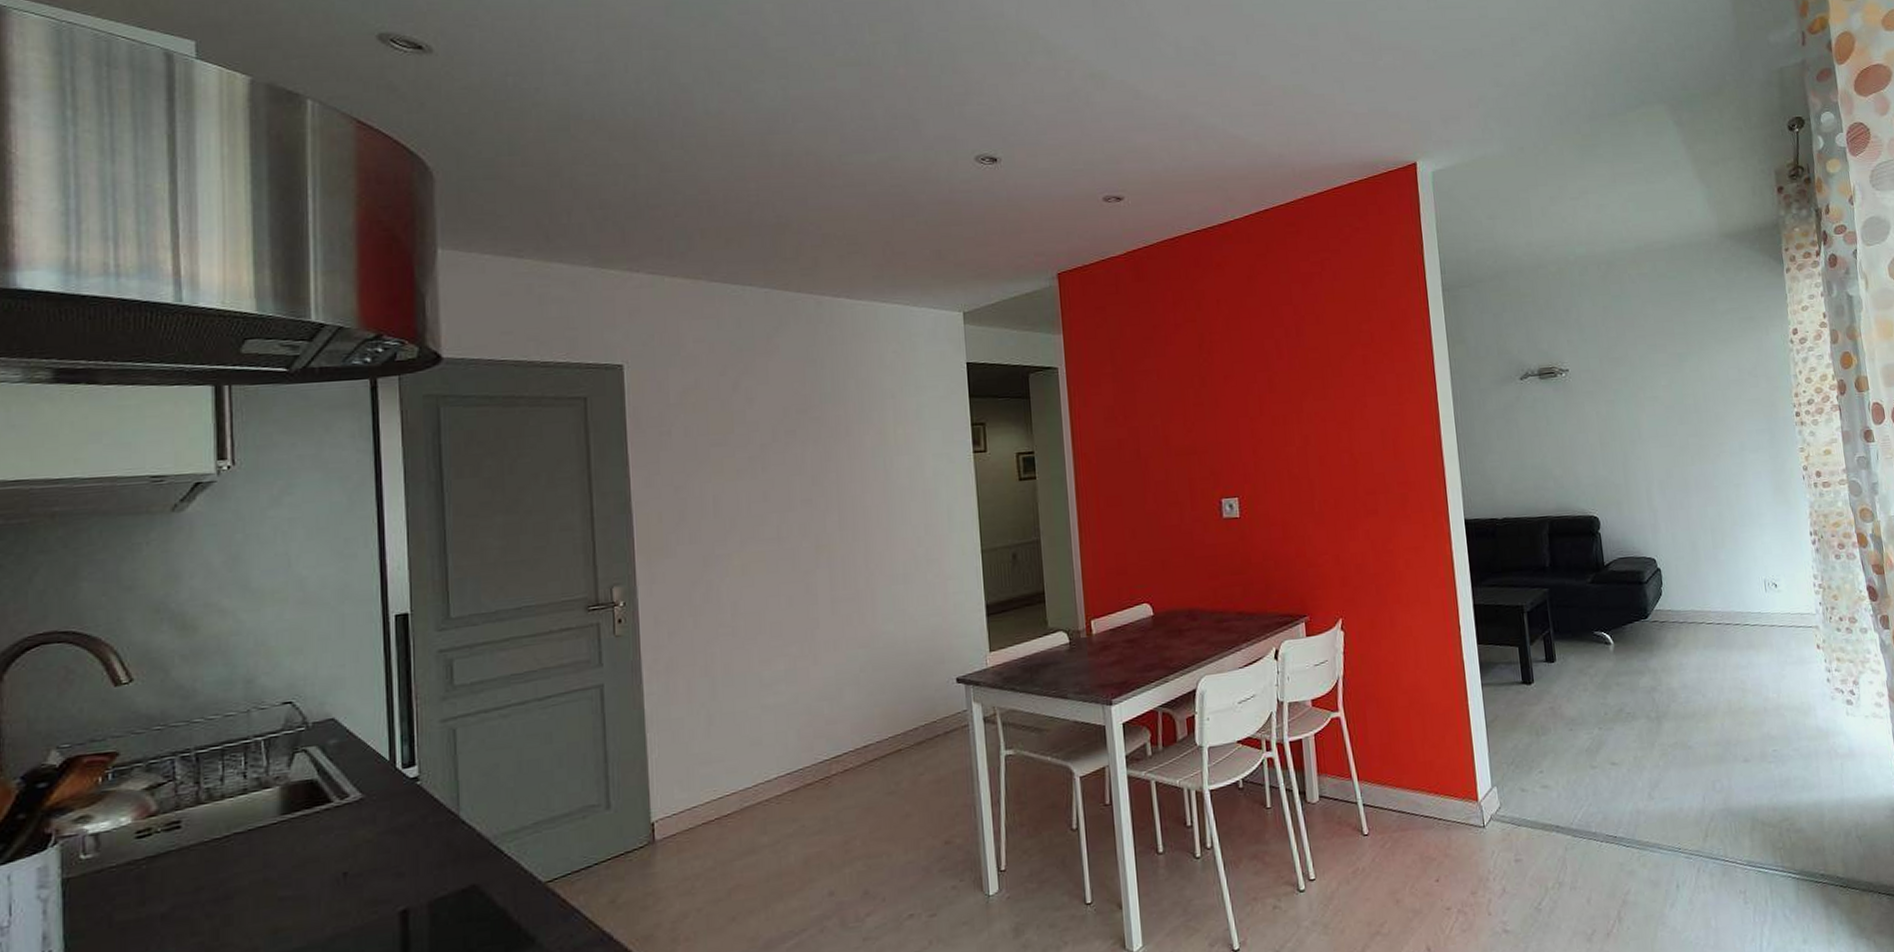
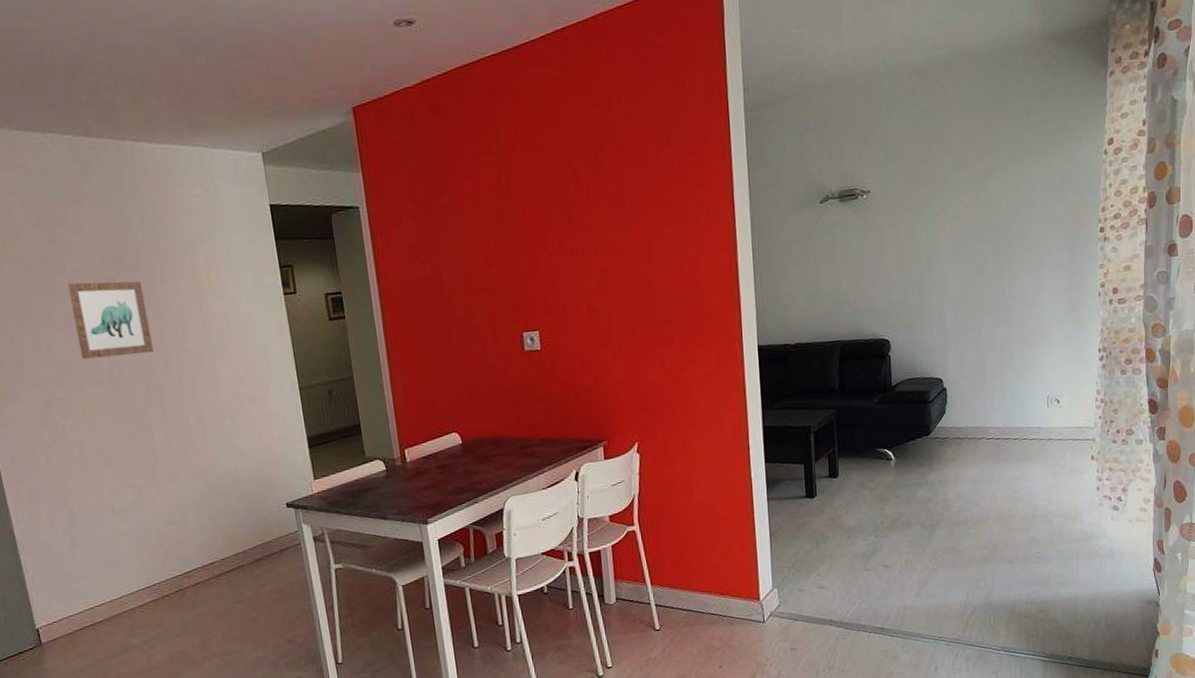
wall art: none [745,433,828,514] -> present [68,281,154,360]

